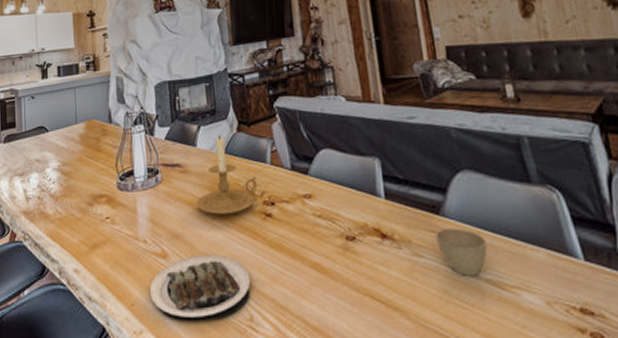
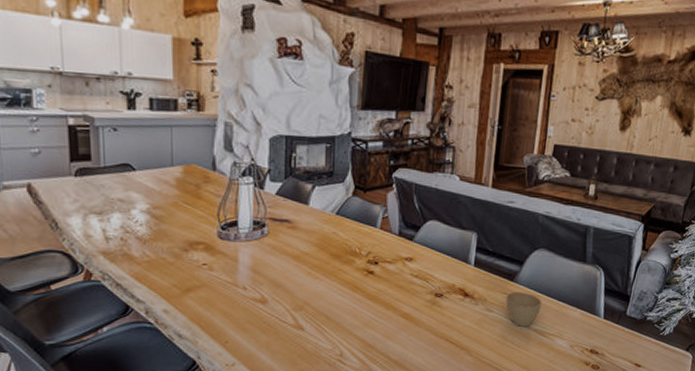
plate: present [149,254,251,322] -> none [245,302,346,357]
candle holder: present [196,135,257,215] -> none [301,196,365,269]

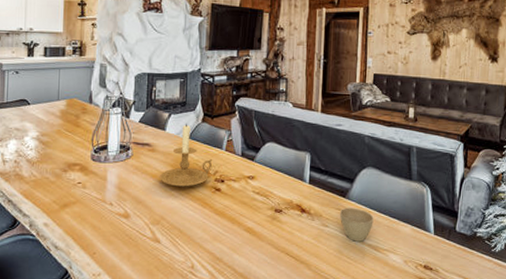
candle holder: none [301,196,365,269] -> present [159,123,213,187]

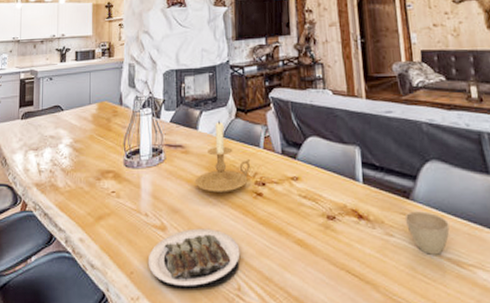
plate: none [110,217,196,268] -> present [147,228,241,290]

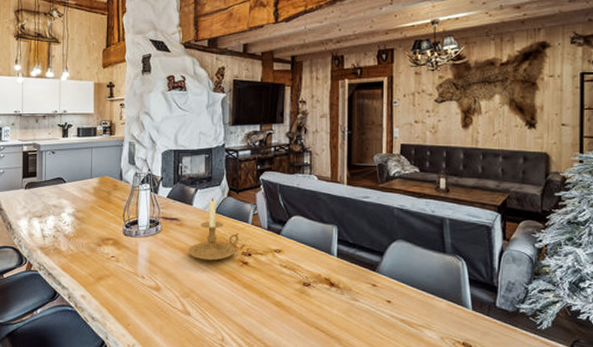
plate: present [147,228,241,290] -> none [143,290,225,340]
cup: present [404,211,450,255] -> none [369,281,406,317]

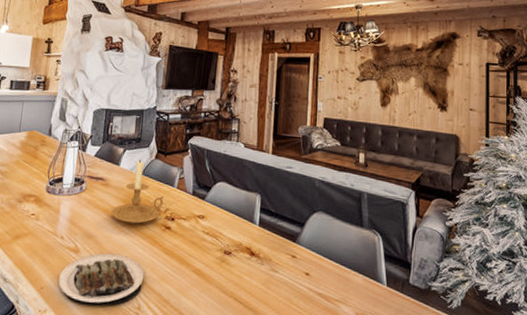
plate: none [143,290,225,340] -> present [58,253,145,307]

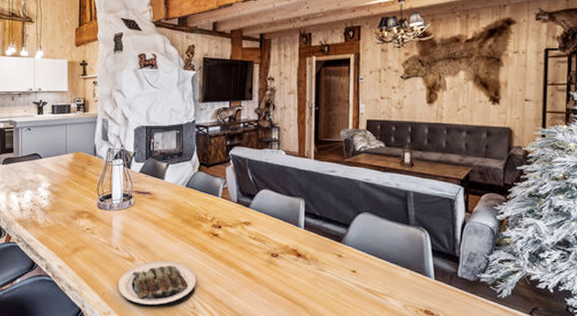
candle holder: present [110,159,164,224] -> none [160,172,210,233]

